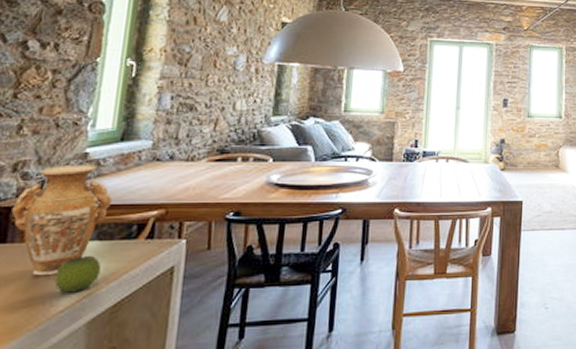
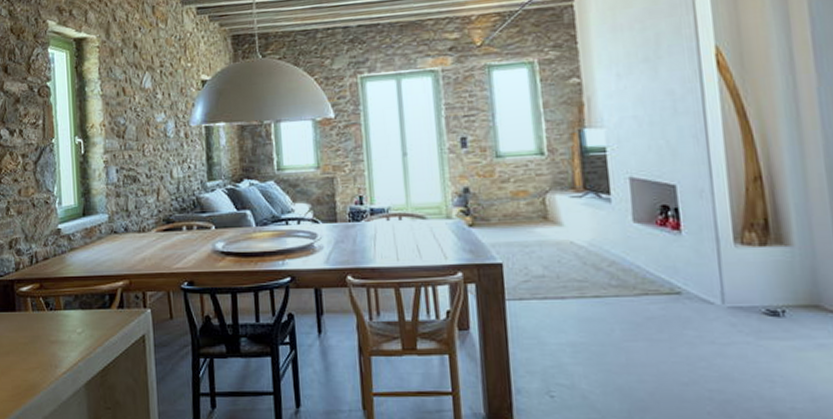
vase: present [11,164,113,276] -> none [15,239,86,341]
apple: present [54,256,101,293] -> none [55,324,87,356]

